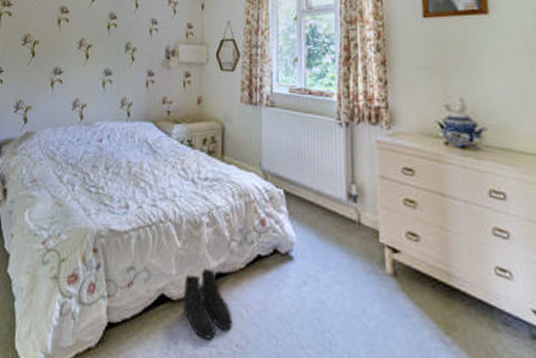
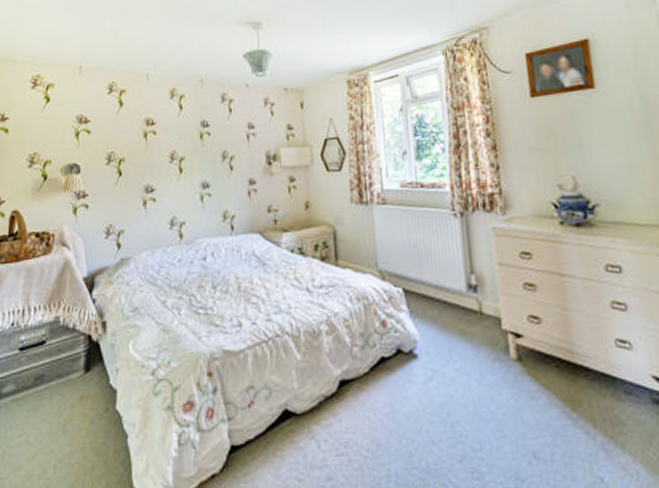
boots: present [183,267,233,340] -> none [307,376,361,449]

